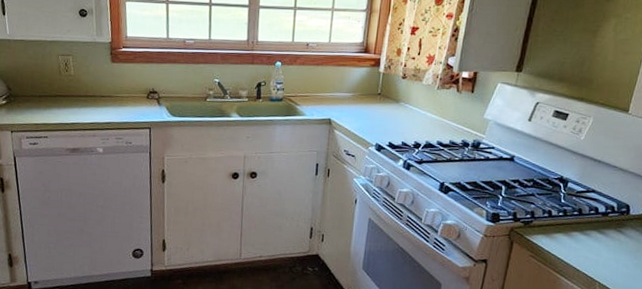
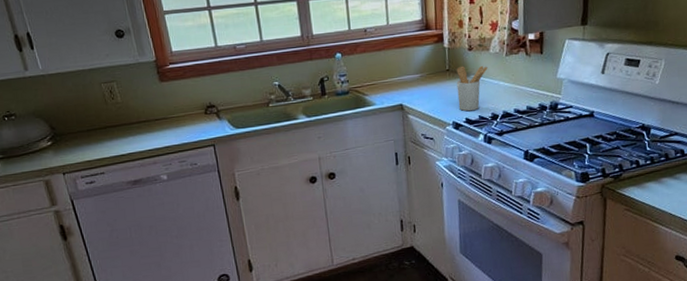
utensil holder: none [384,92,418,137] -> present [456,66,488,112]

